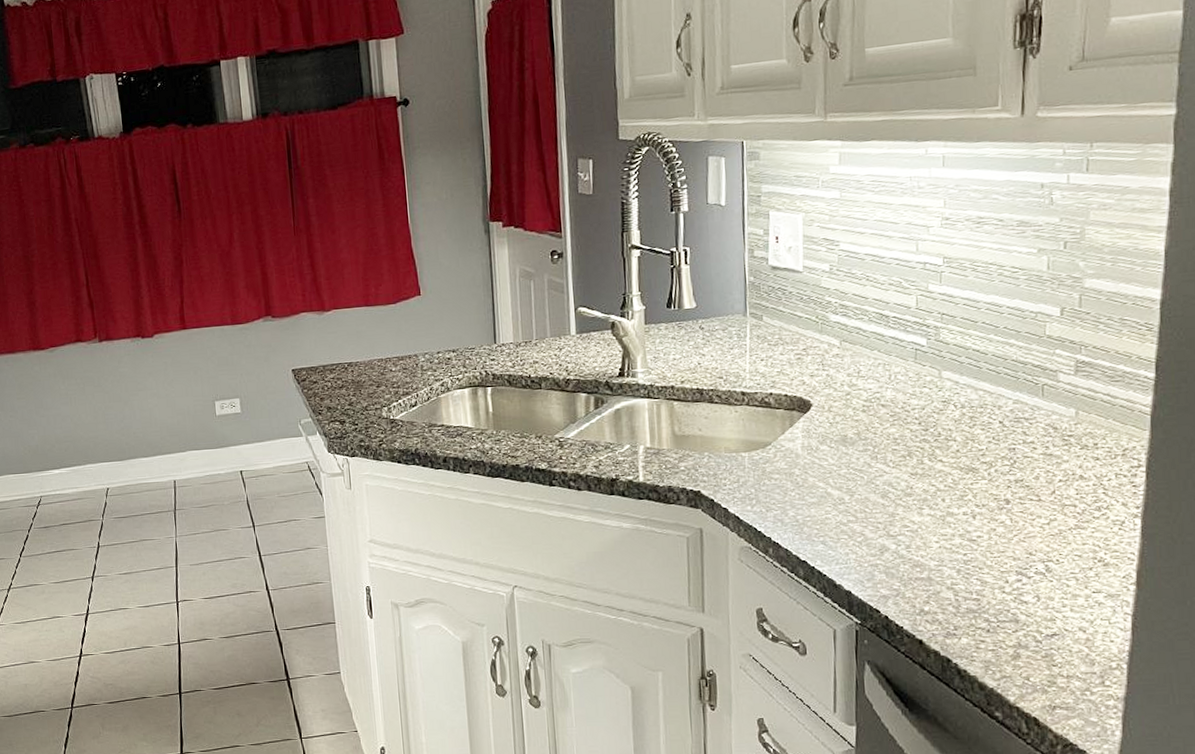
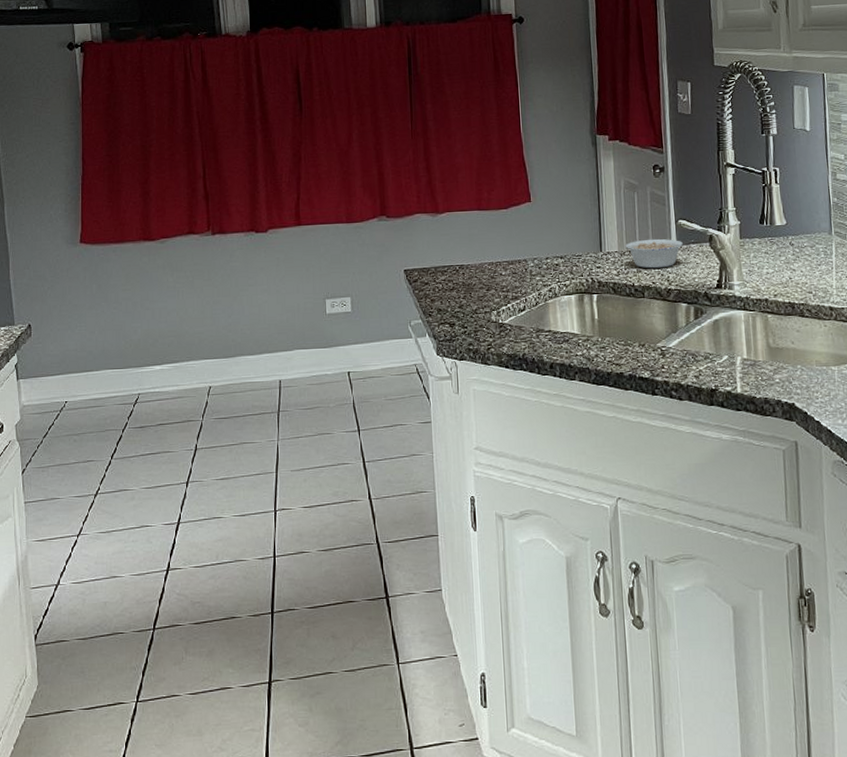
legume: none [521,327,595,359] -> present [625,238,695,269]

